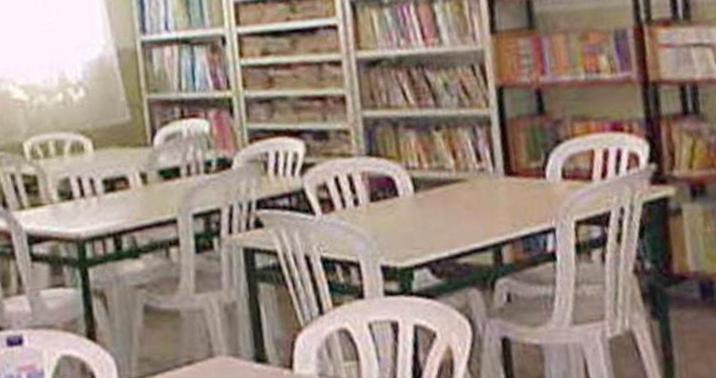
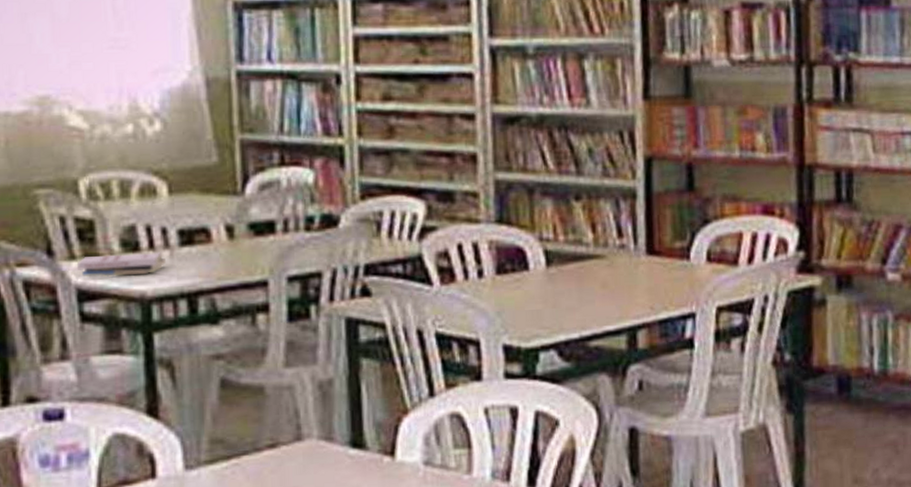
books: none [26,199,94,223] -> present [76,252,166,277]

